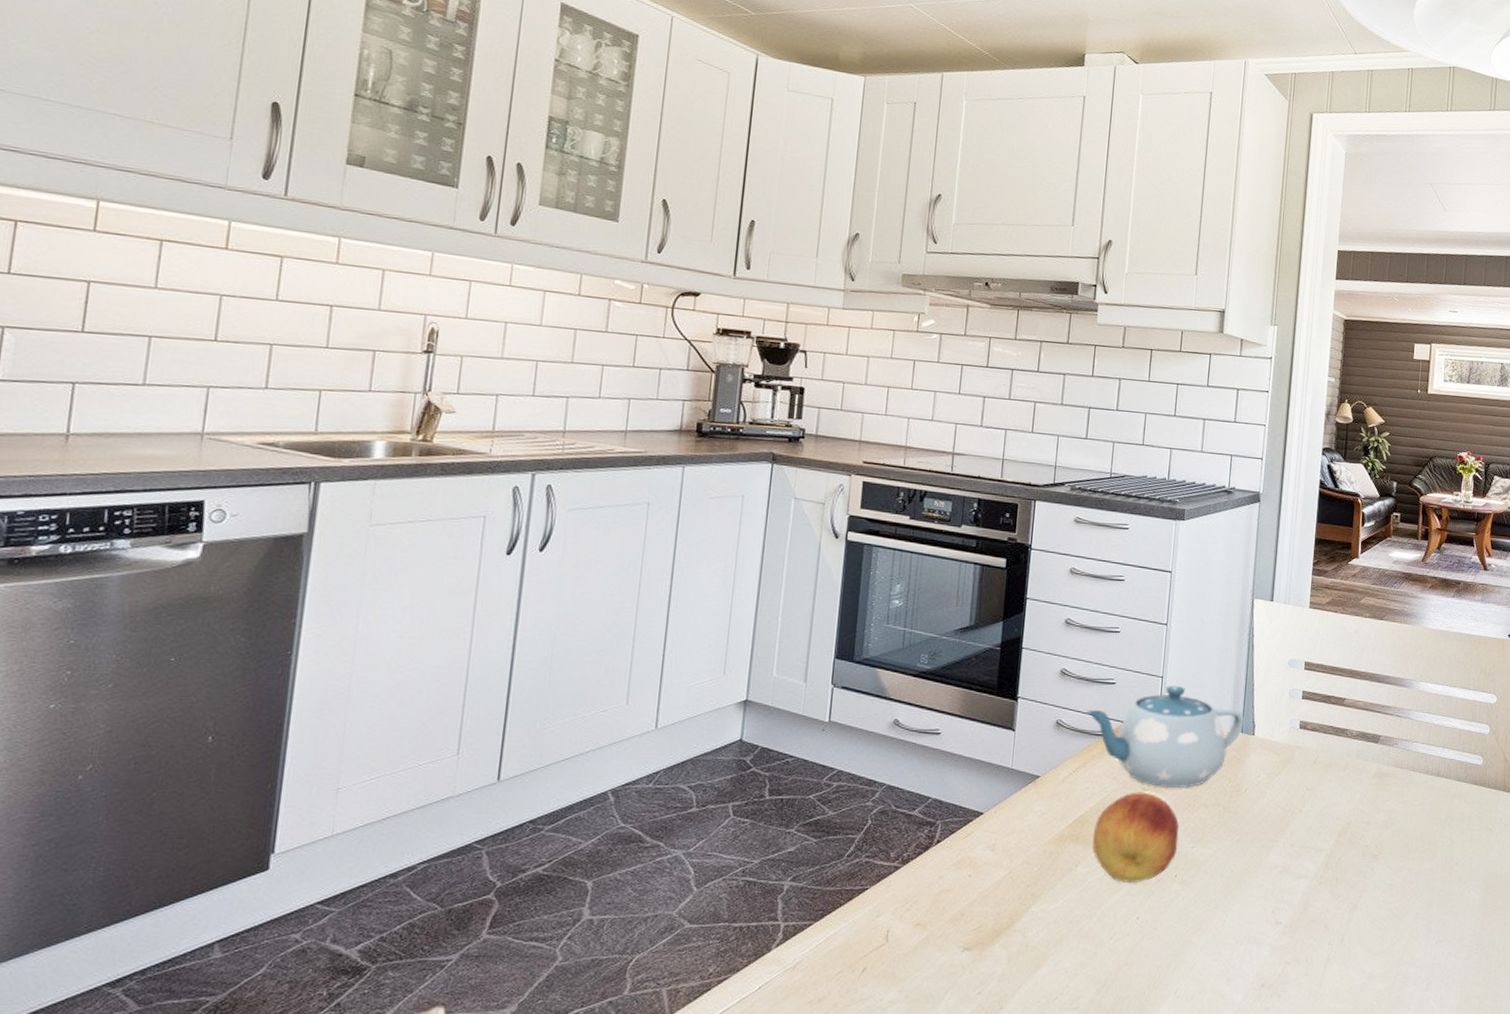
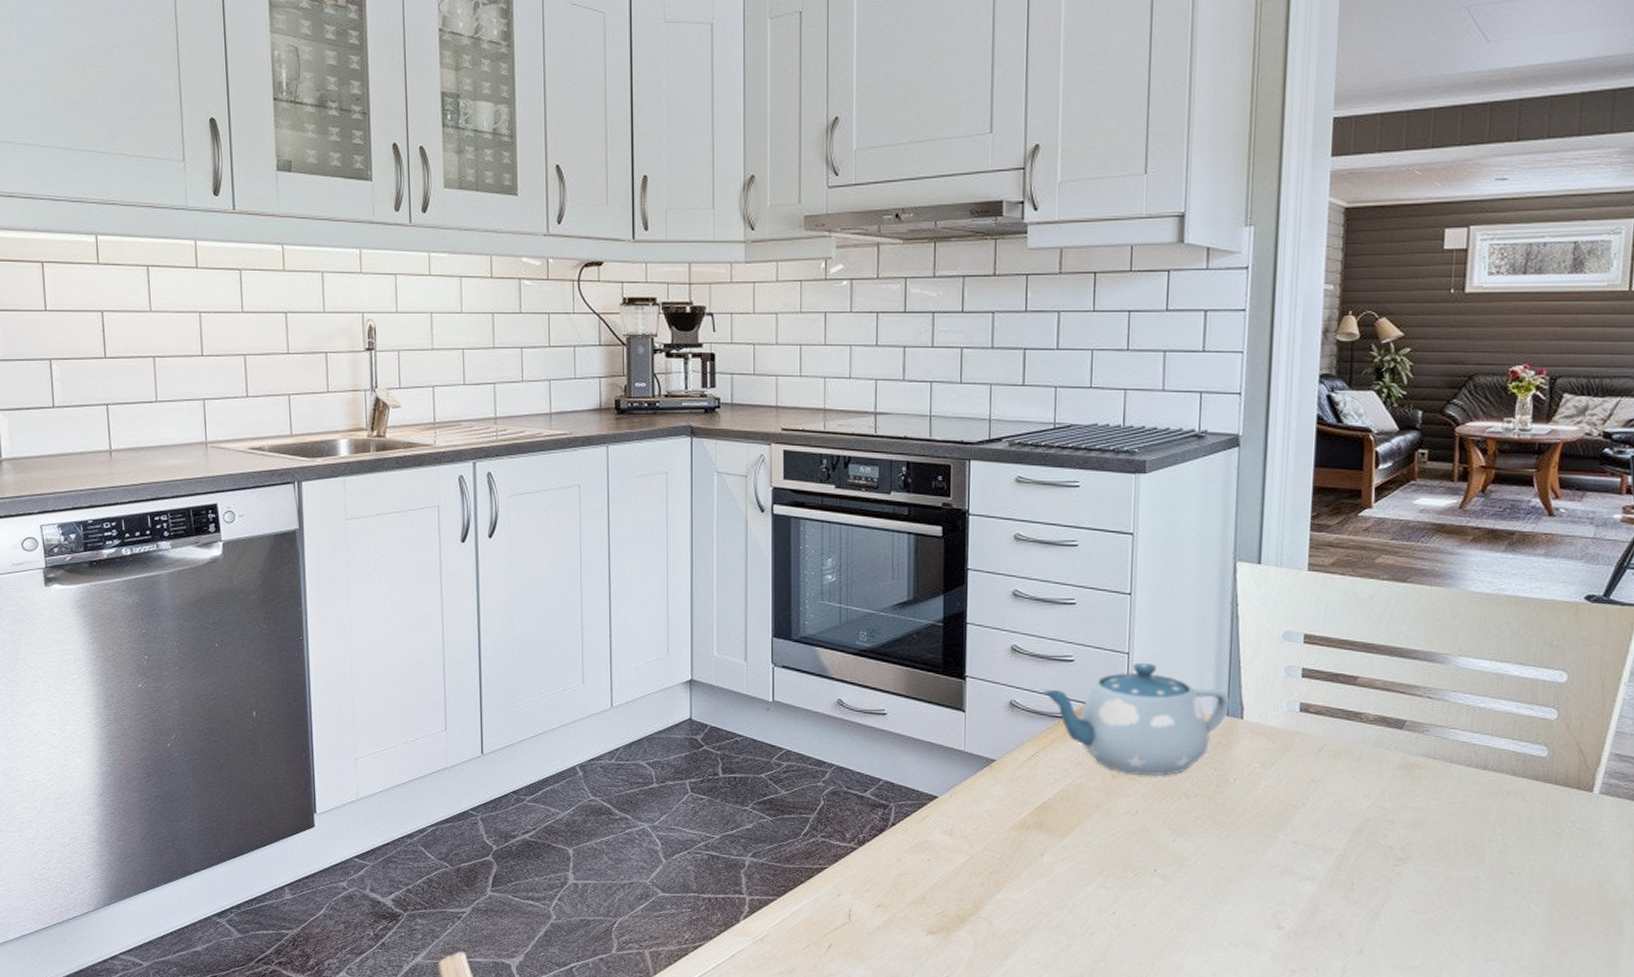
fruit: present [1091,792,1179,884] -> none [1057,779,1157,876]

